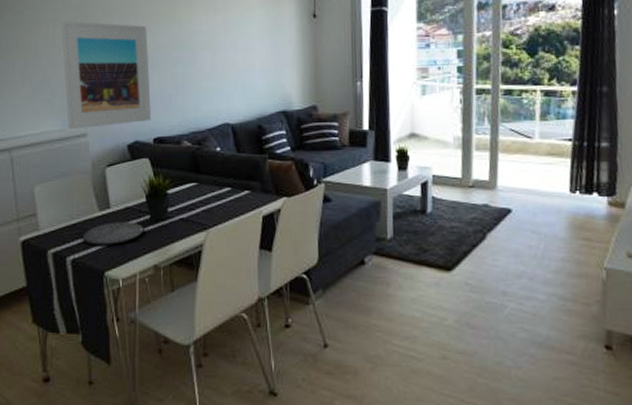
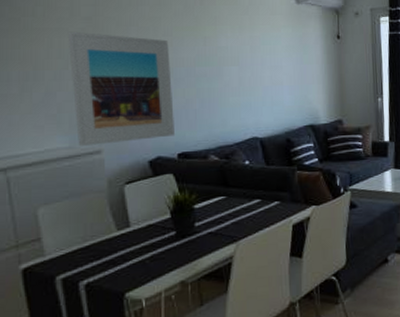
plate: present [82,222,144,245] -> none [98,239,169,267]

